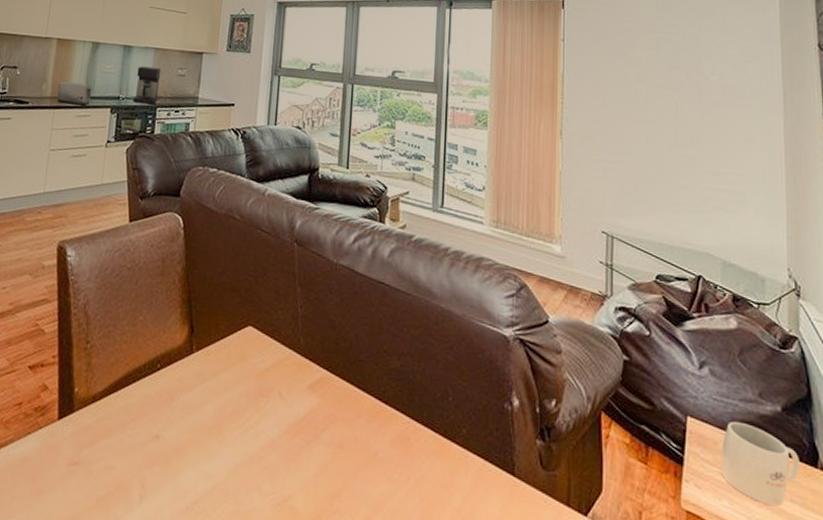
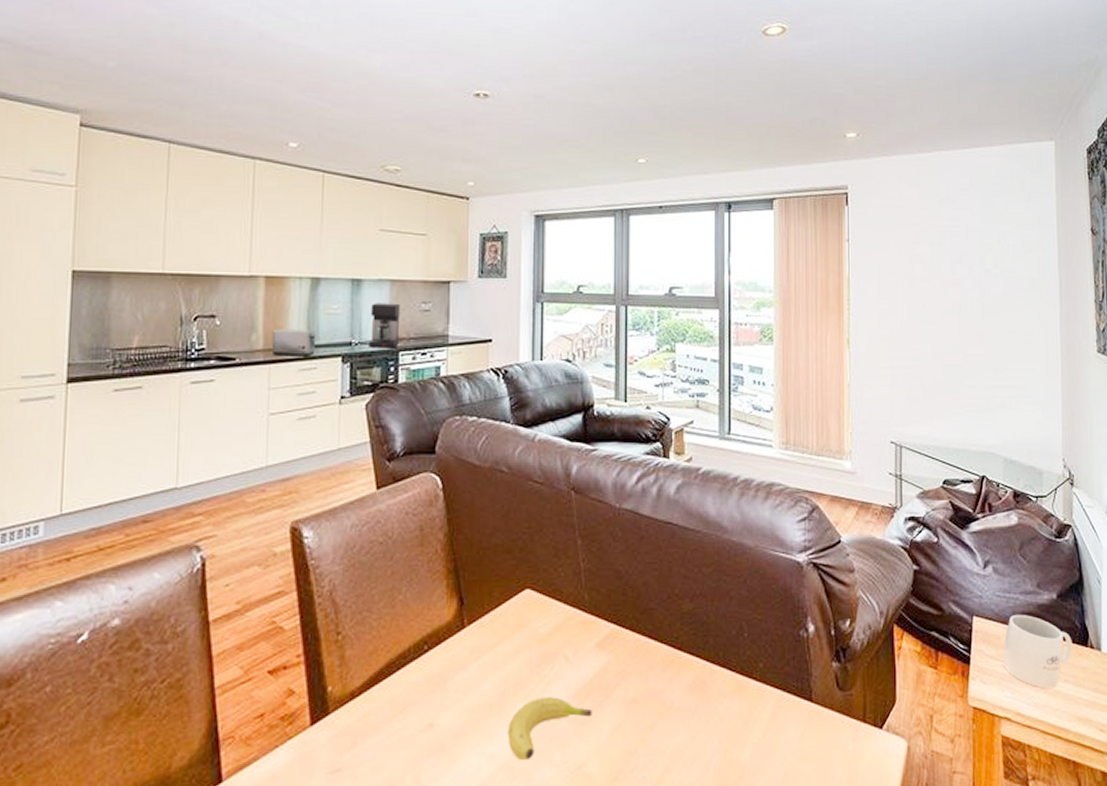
fruit: none [223,427,301,485] -> present [507,697,592,761]

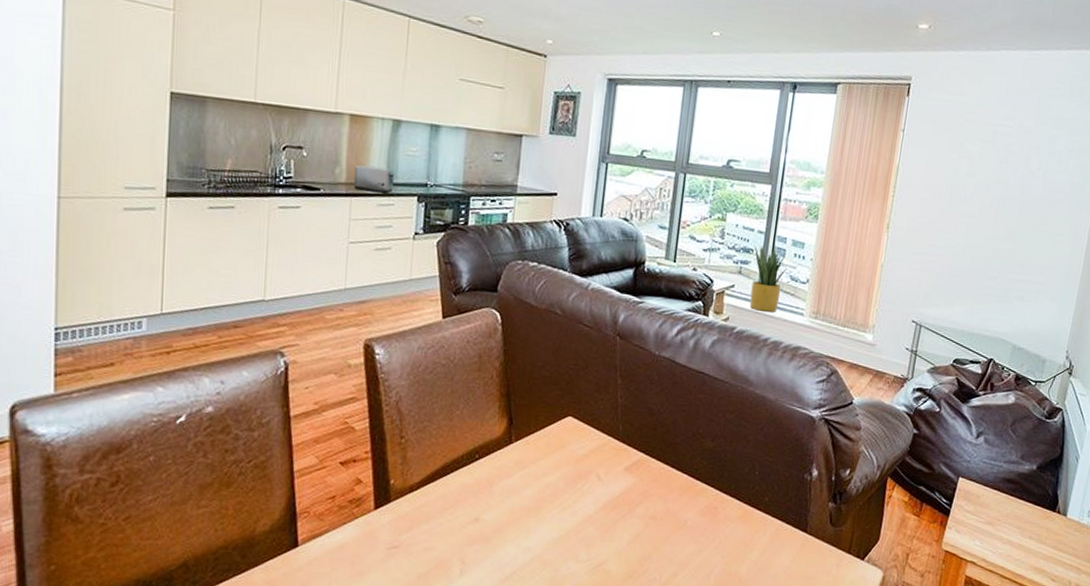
coffee maker: present [369,303,401,348] -> none [443,149,475,193]
fruit: present [507,697,592,761] -> none [541,506,616,555]
planter: none [709,372,748,447] -> present [749,244,788,312]
mug: present [1003,614,1073,690] -> none [978,479,1043,543]

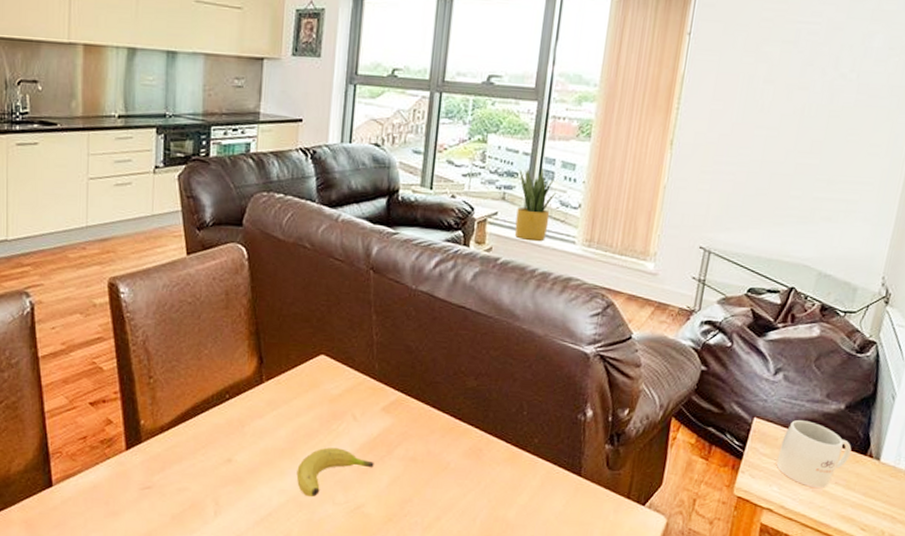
toaster: present [353,164,395,193] -> none [90,96,132,126]
fruit: none [541,506,616,555] -> present [296,447,374,497]
mug: none [978,479,1043,543] -> present [776,419,852,489]

